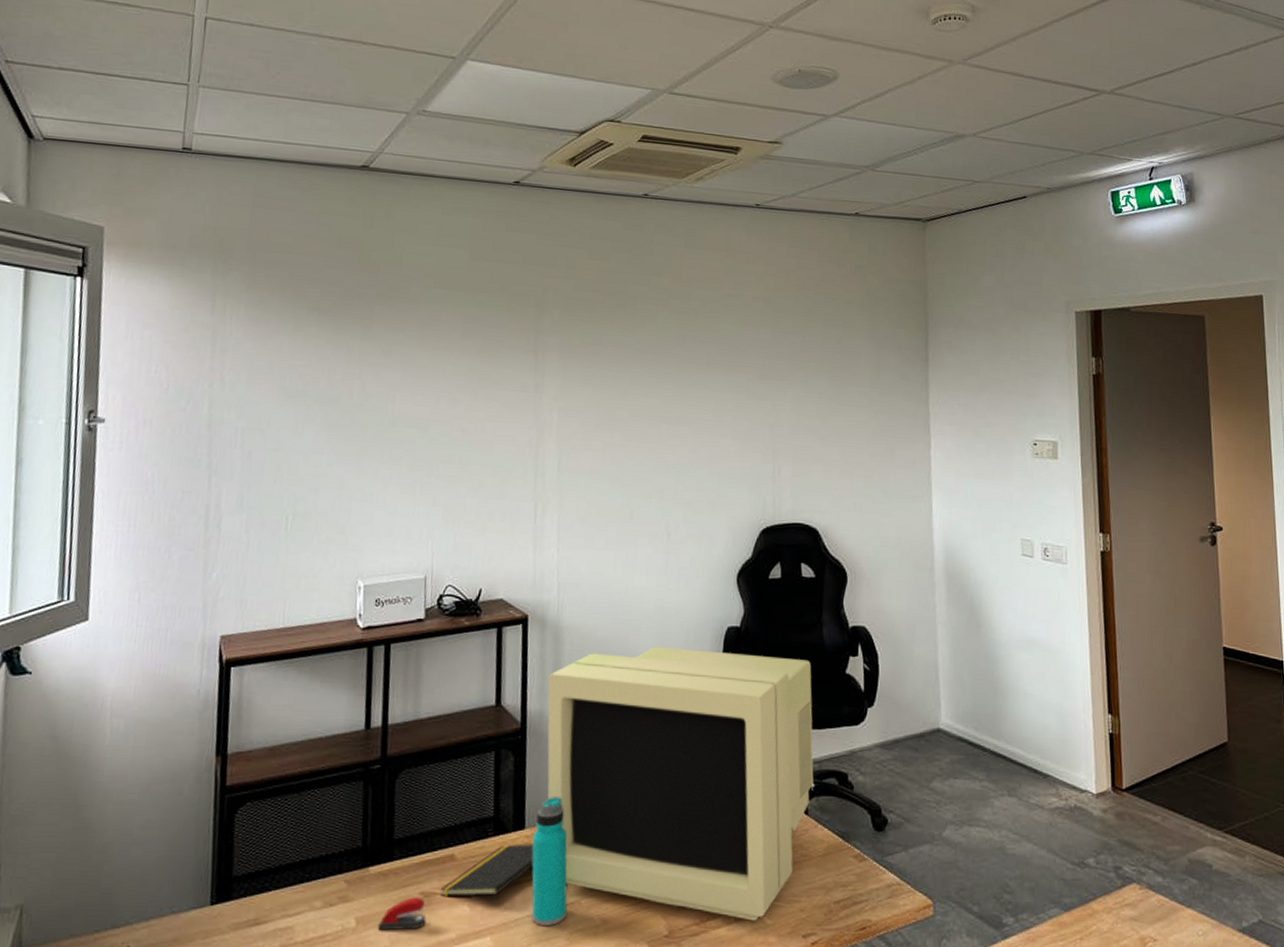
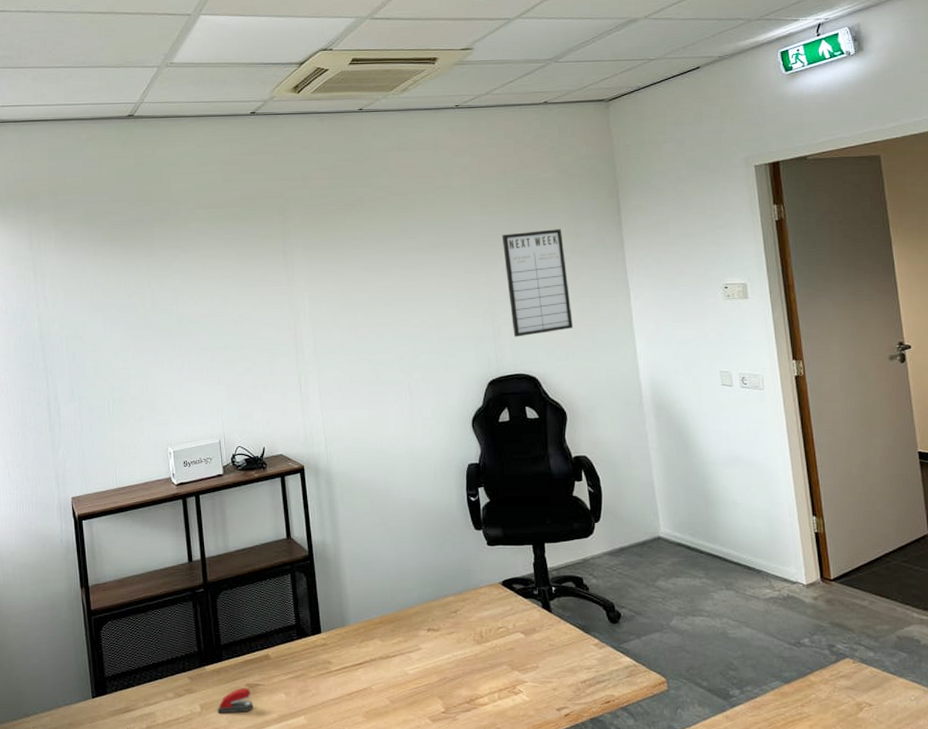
notepad: present [440,844,534,897] -> none [261,644,332,686]
water bottle: present [531,797,568,927] -> none [328,607,363,707]
monitor: present [547,646,814,921] -> none [325,483,554,699]
writing board: none [793,358,864,480] -> present [502,229,573,337]

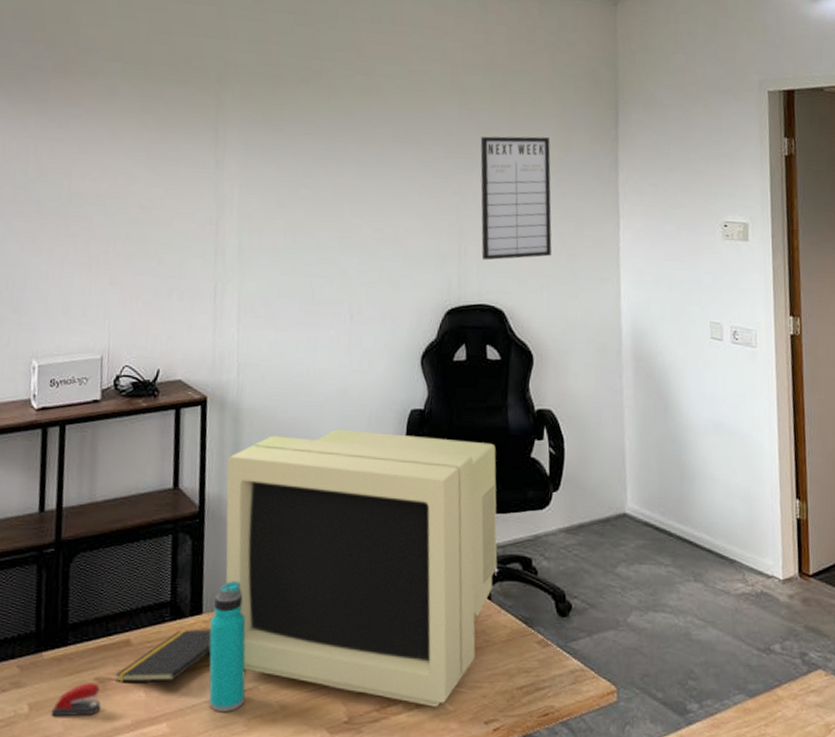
notepad: none [261,644,332,686] -> present [115,629,212,682]
monitor: none [325,483,554,699] -> present [225,429,498,707]
water bottle: none [328,607,363,707] -> present [209,581,246,713]

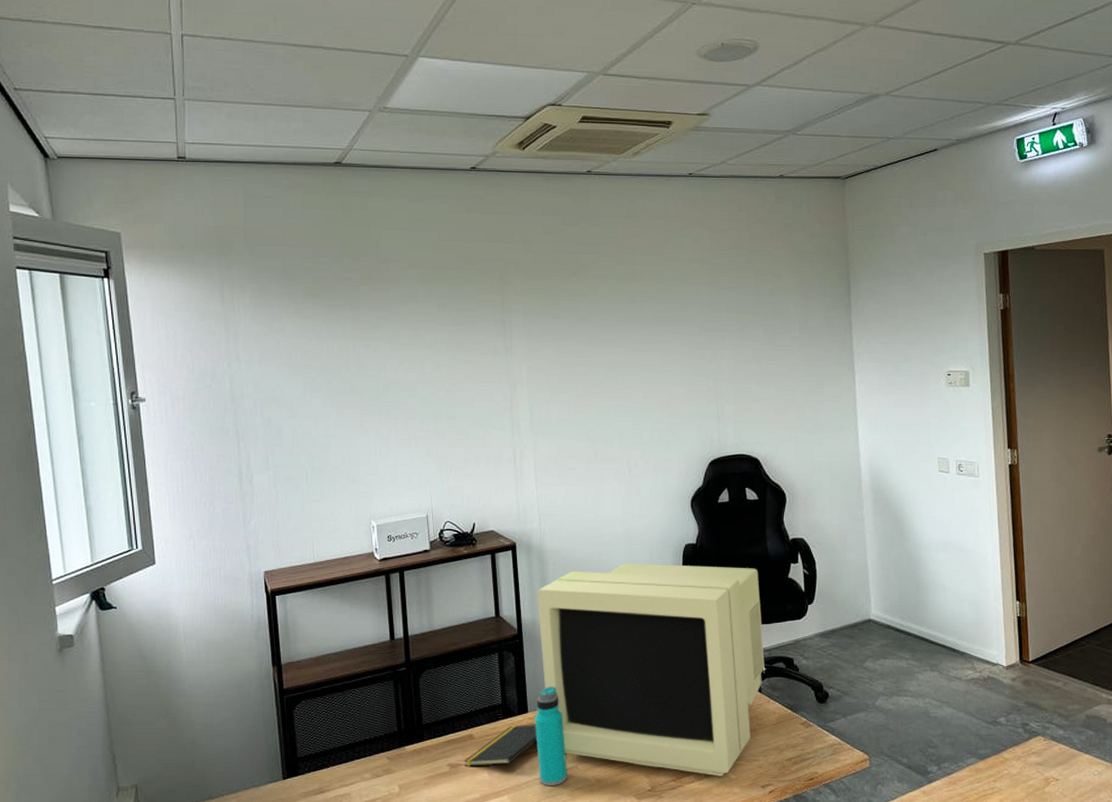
stapler: present [51,682,102,717] -> none [417,768,455,794]
writing board: present [480,136,552,261] -> none [730,308,797,417]

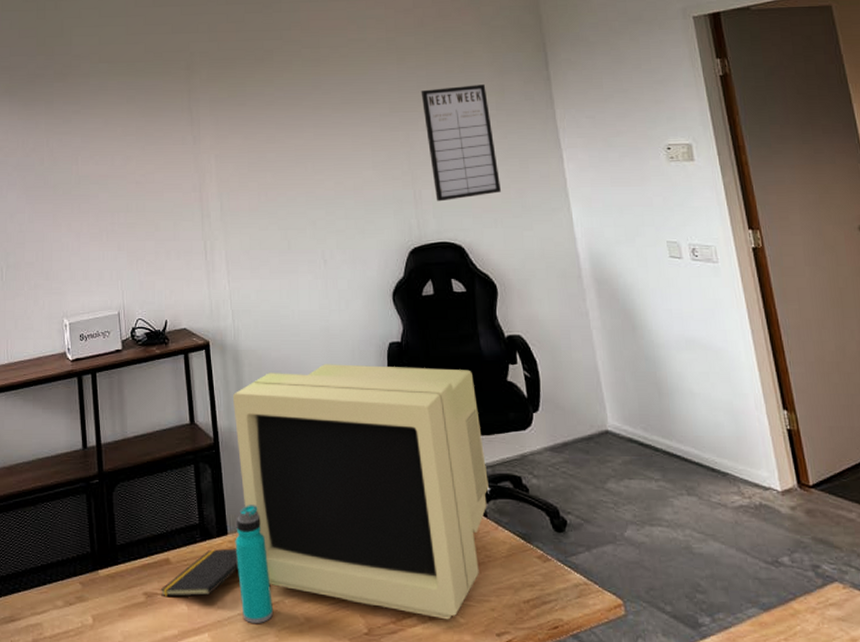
writing board: none [730,308,797,417] -> present [421,84,501,202]

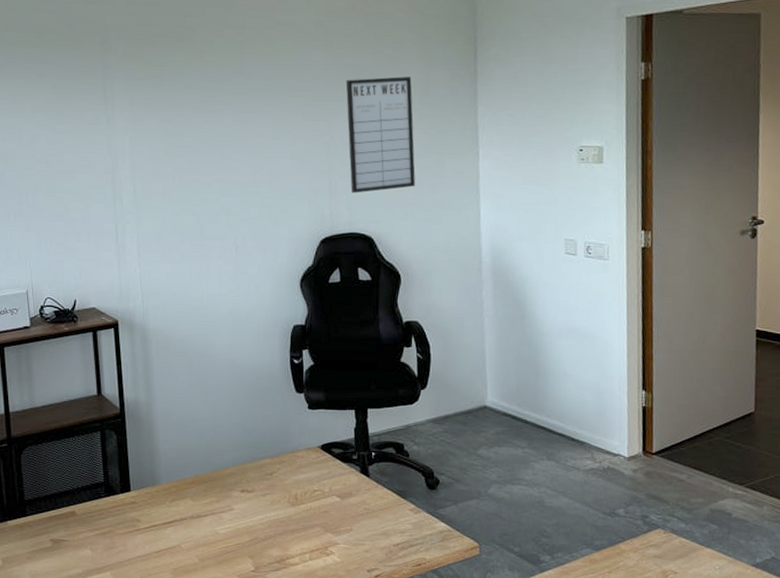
notepad: present [160,548,239,597] -> none [66,503,140,542]
monitor: present [232,364,489,620] -> none [139,343,374,560]
water bottle: present [235,505,274,624] -> none [137,466,171,564]

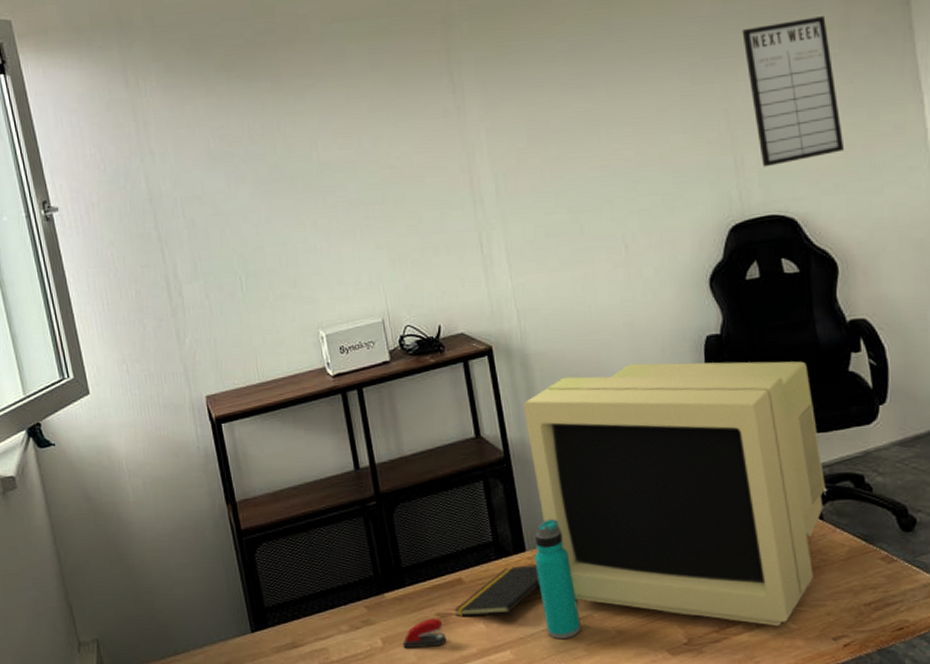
stapler: none [19,543,58,568] -> present [402,618,447,649]
notepad: none [66,503,140,542] -> present [454,565,541,616]
water bottle: none [137,466,171,564] -> present [534,519,582,640]
monitor: none [139,343,374,560] -> present [522,361,825,626]

